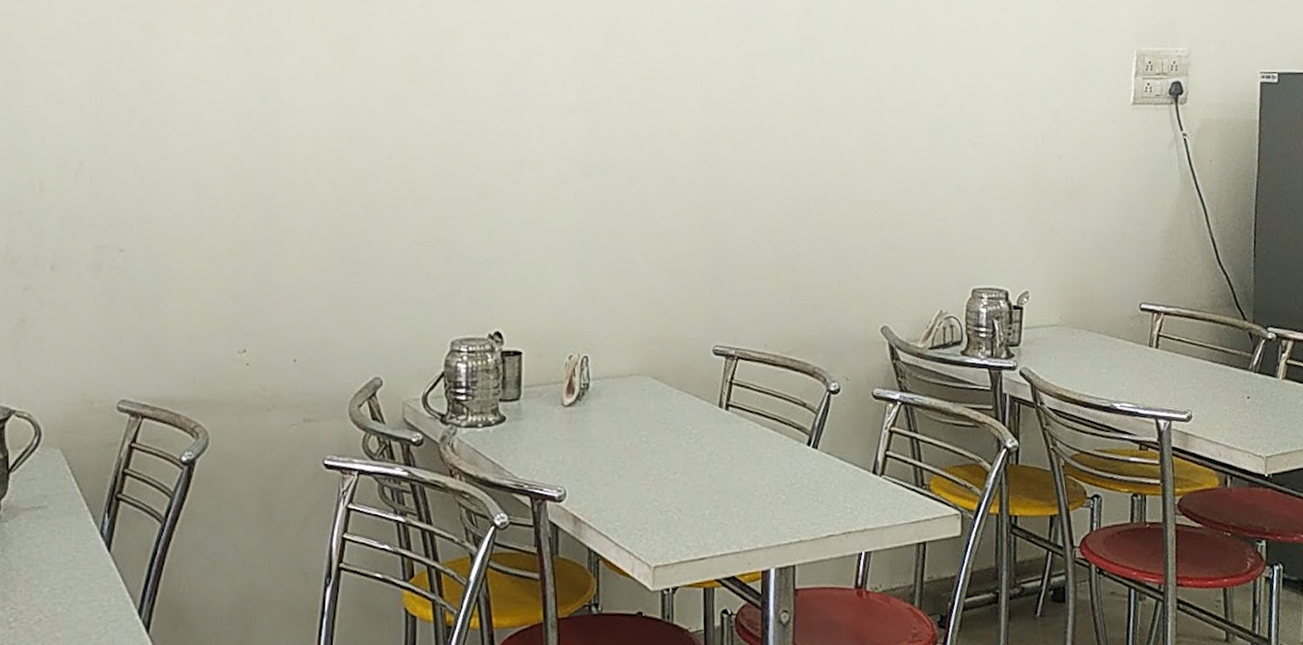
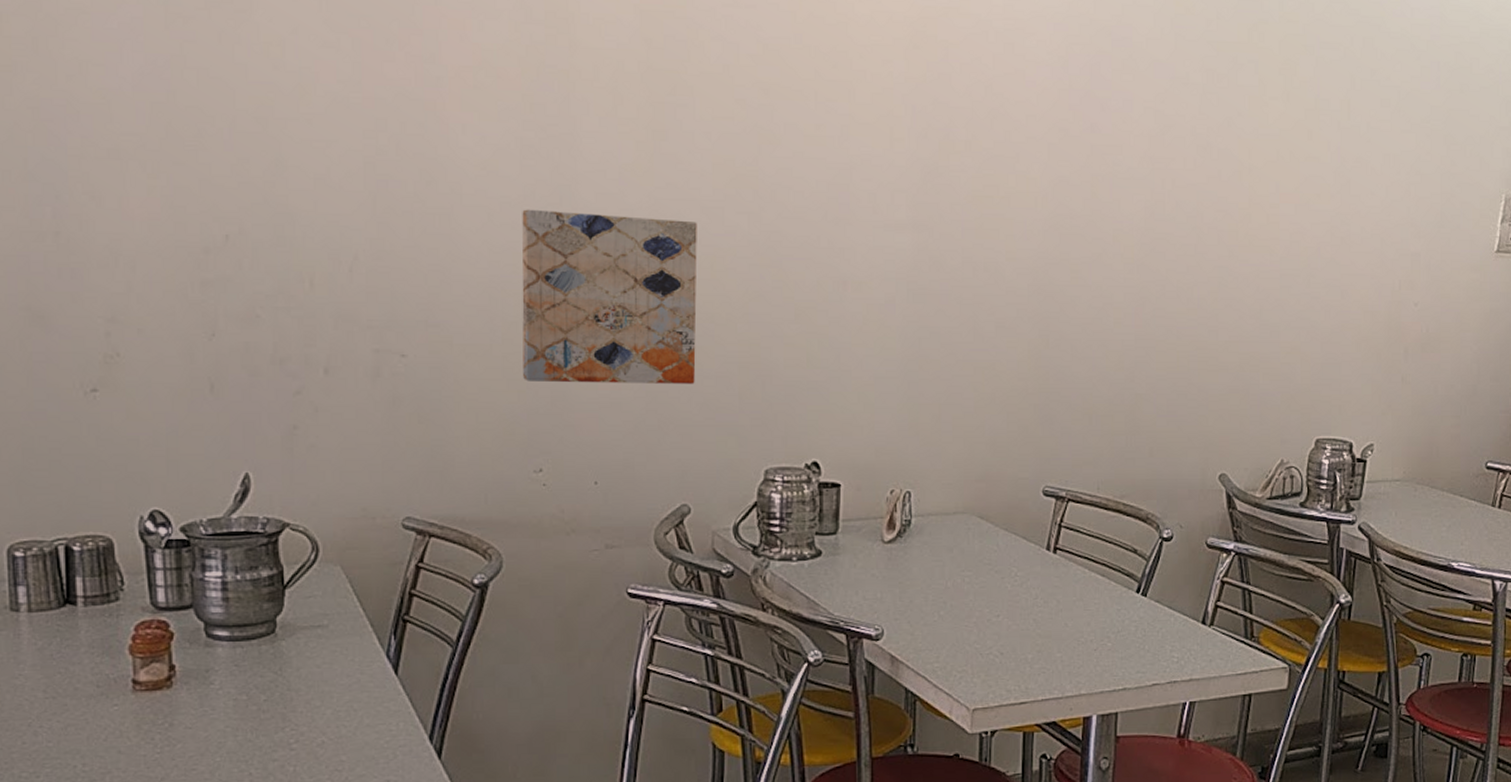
wall art: none [228,112,387,269] -> present [522,209,697,384]

